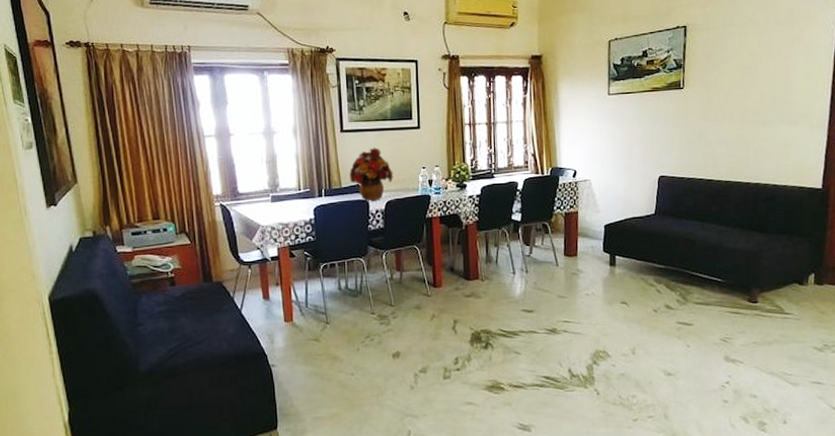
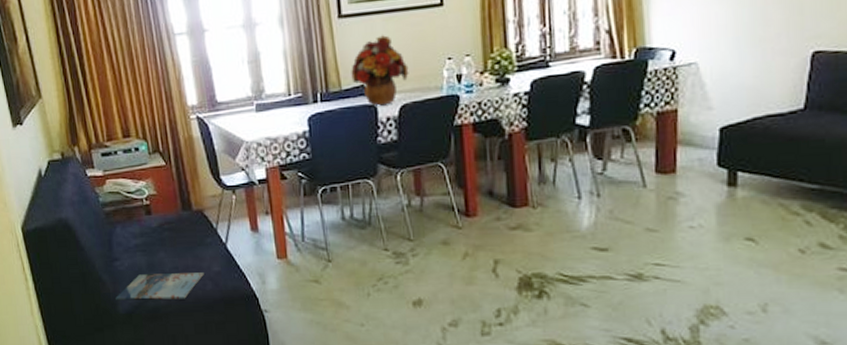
magazine: none [137,334,221,361] -> present [115,272,204,301]

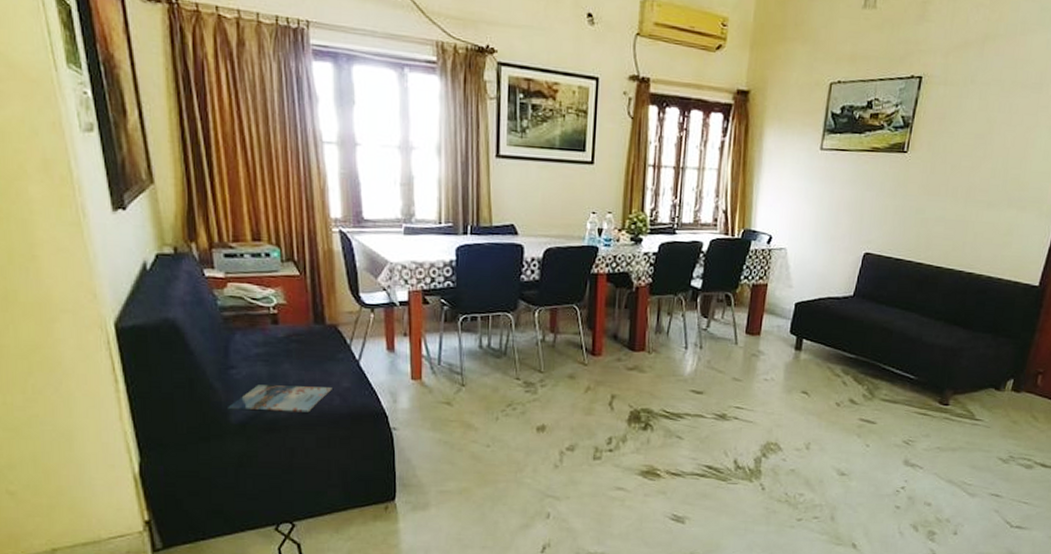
flower arrangement: present [351,34,409,106] -> none [502,180,557,247]

